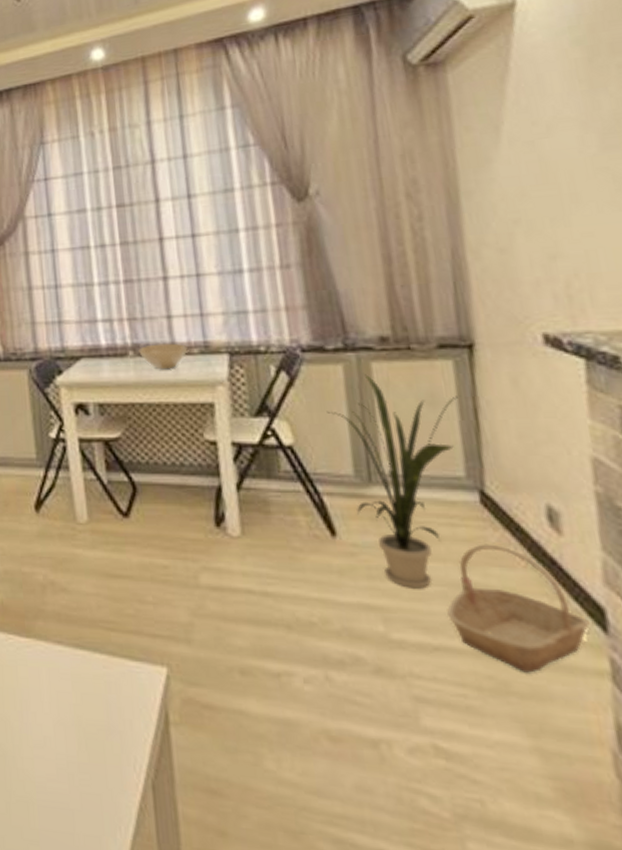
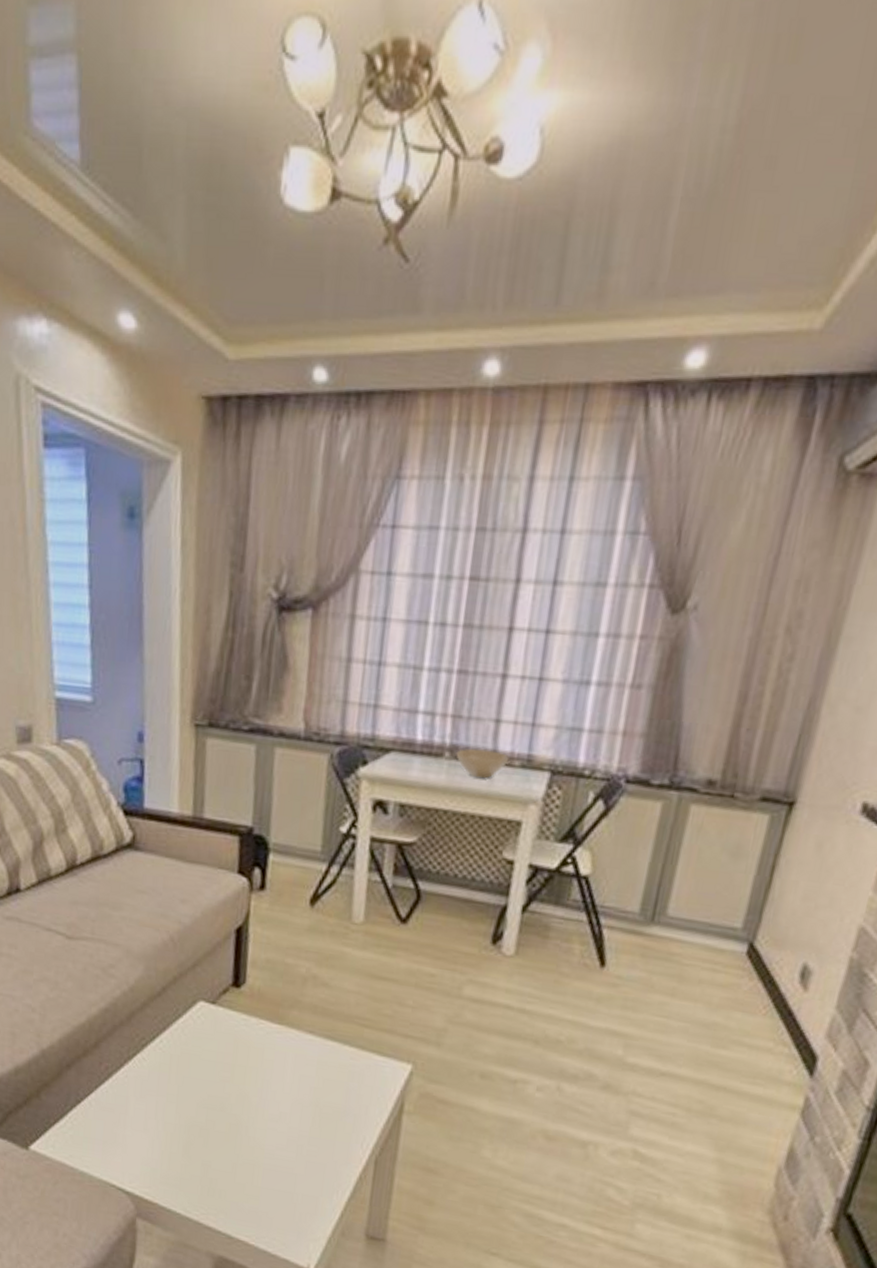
house plant: present [326,374,458,589] -> none [631,815,762,1022]
basket: present [447,544,590,673] -> none [682,990,801,1102]

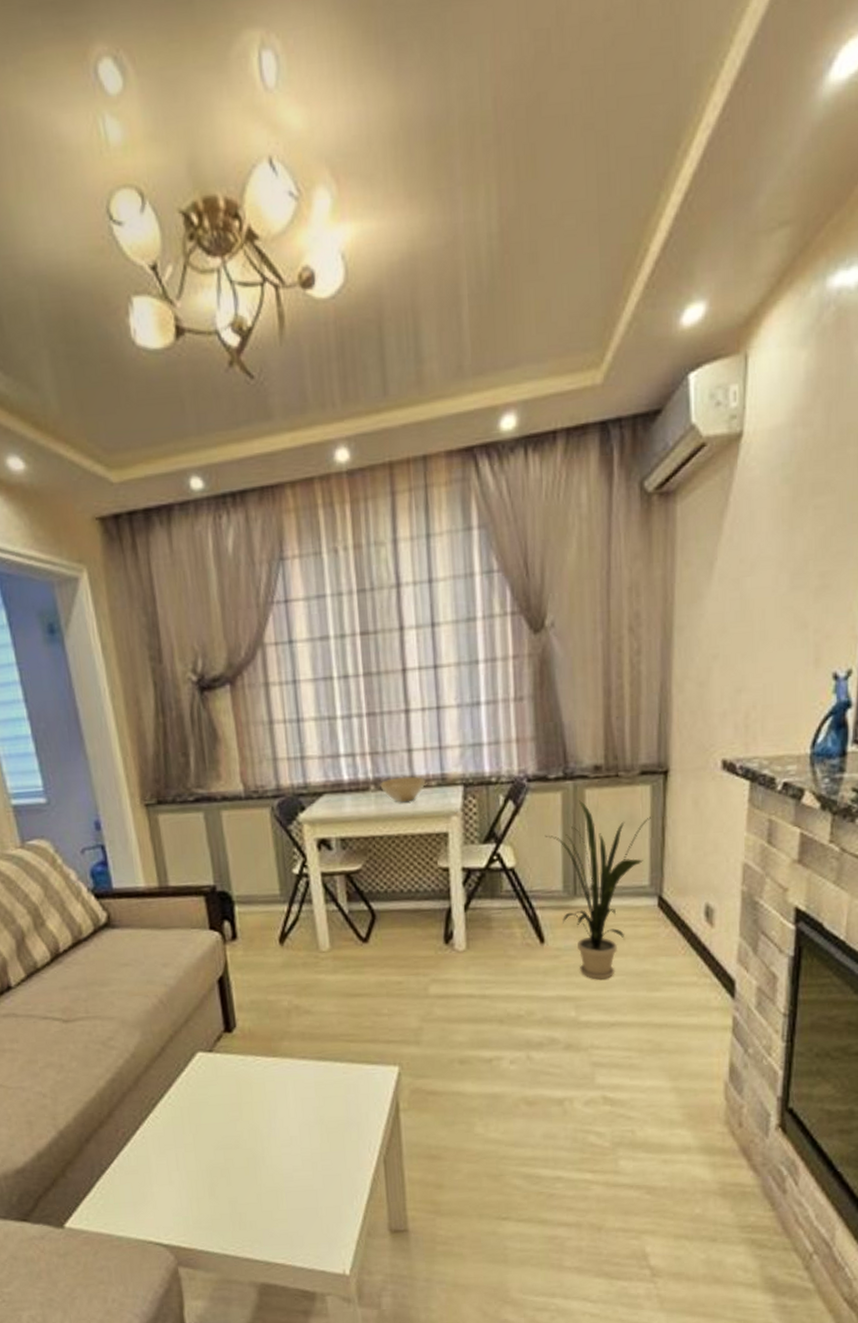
house plant: none [631,815,762,1022] -> present [545,800,651,980]

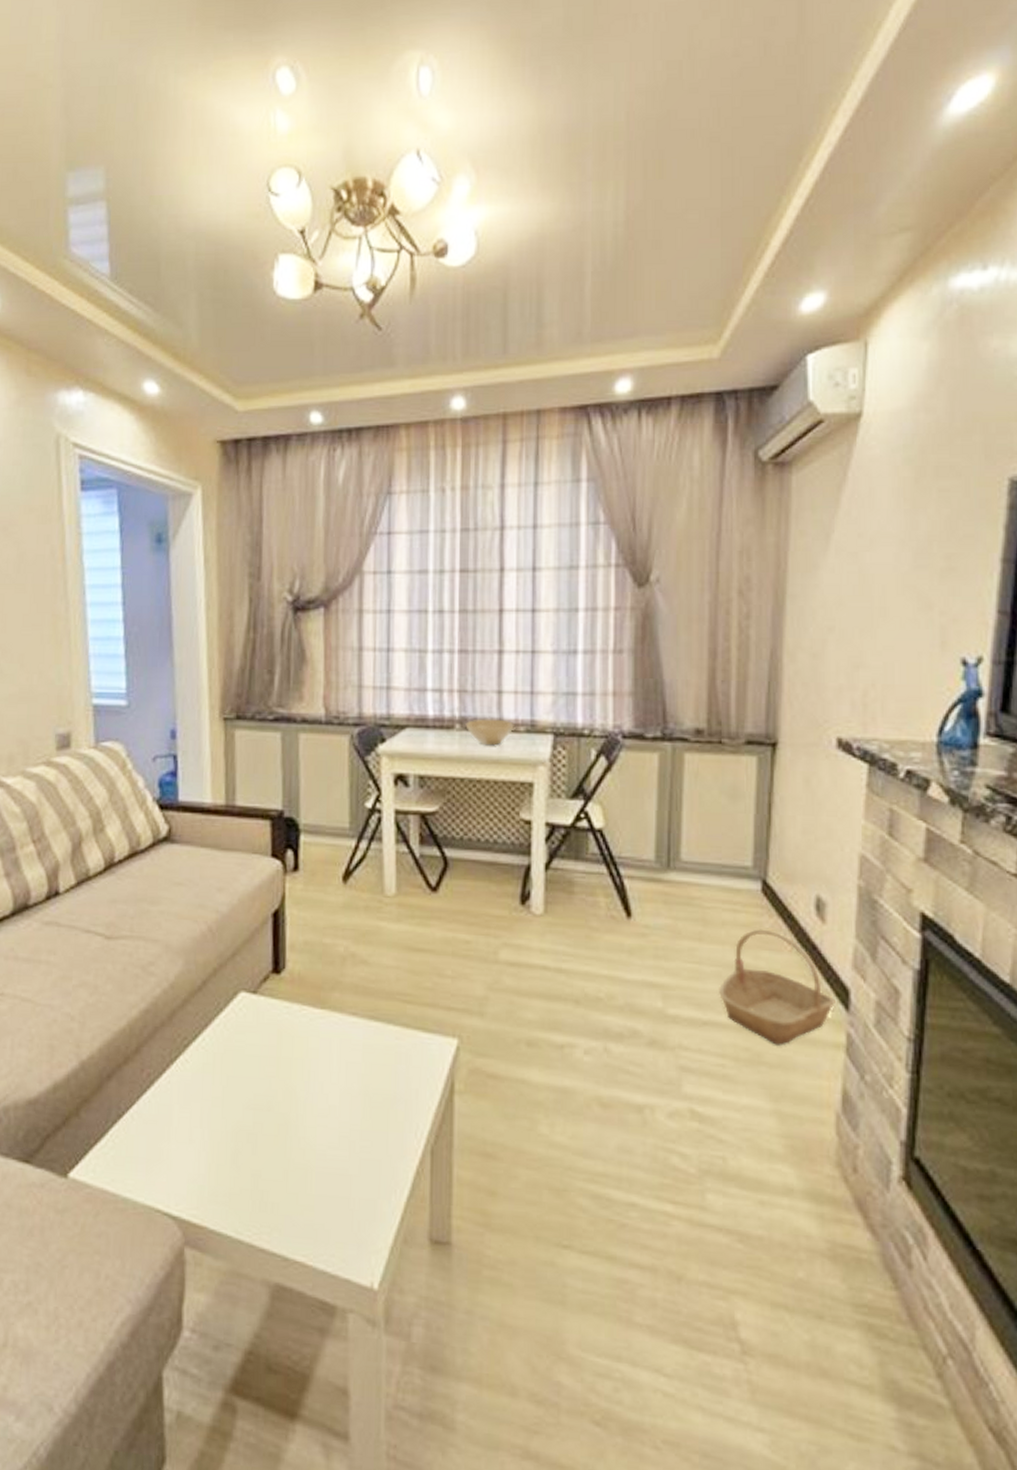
house plant: present [545,800,651,980] -> none [638,764,756,968]
basket: none [624,938,723,1035] -> present [719,929,835,1045]

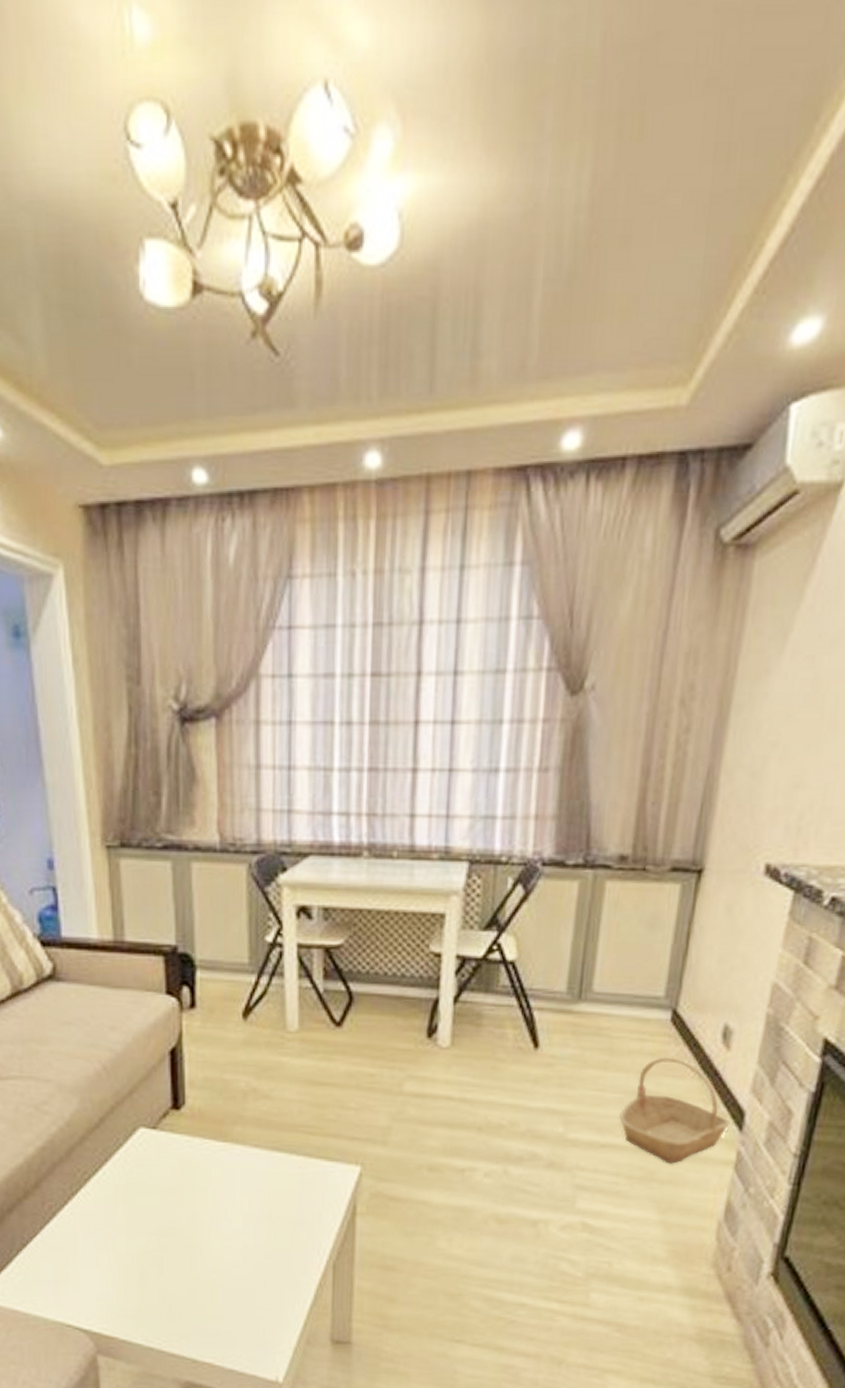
bowl: present [465,719,514,746] -> none [374,845,427,875]

